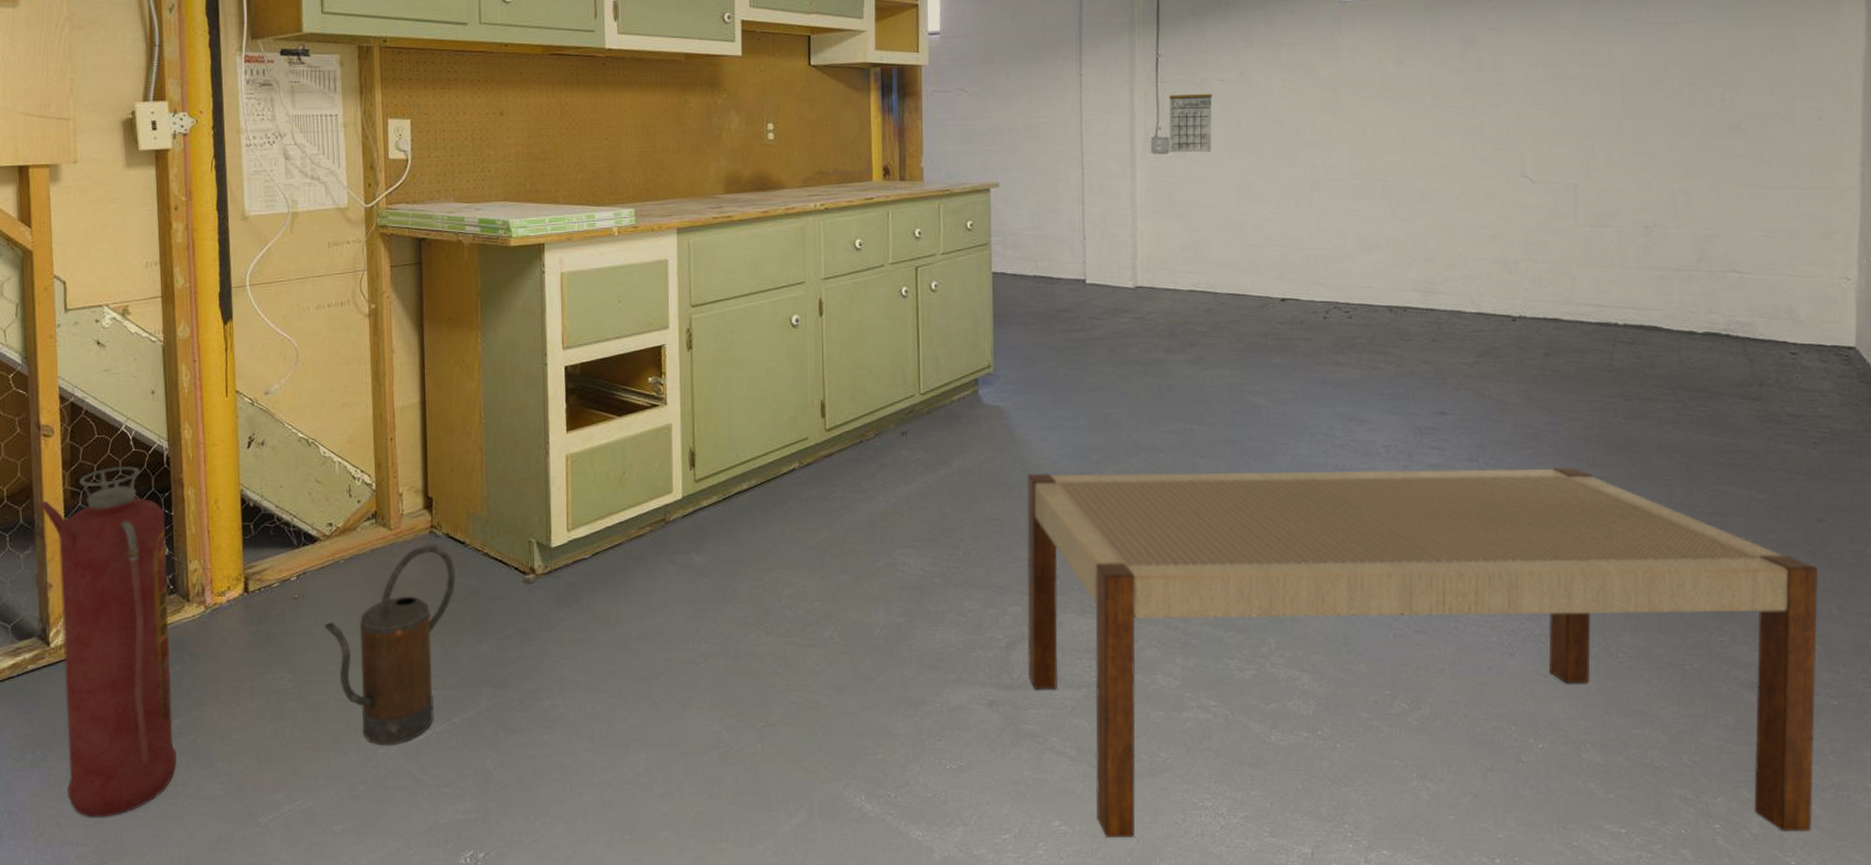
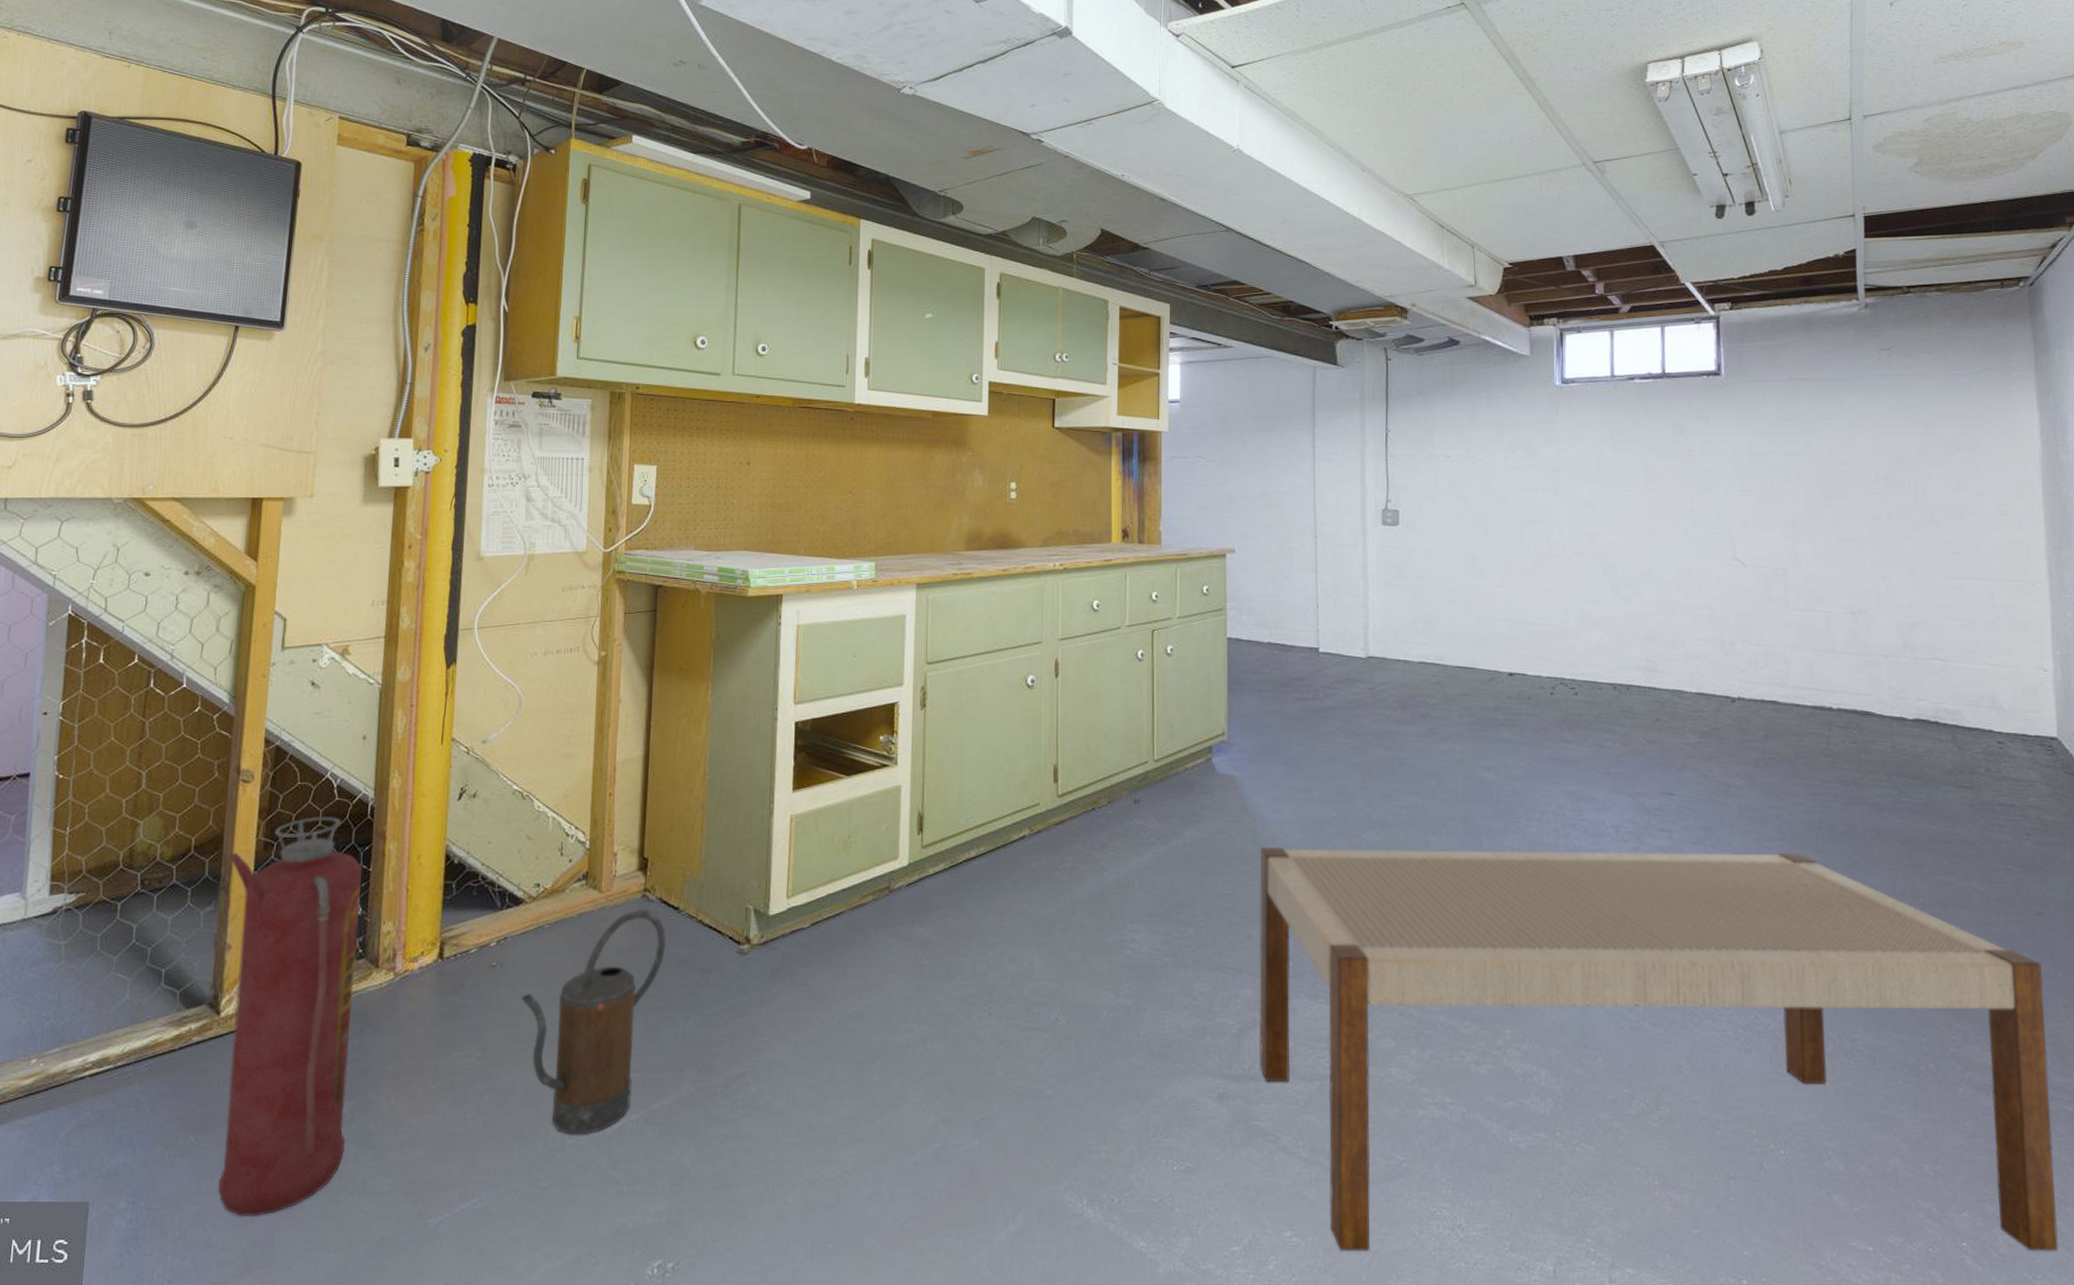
calendar: present [1169,93,1213,153] -> none [1398,467,1440,526]

